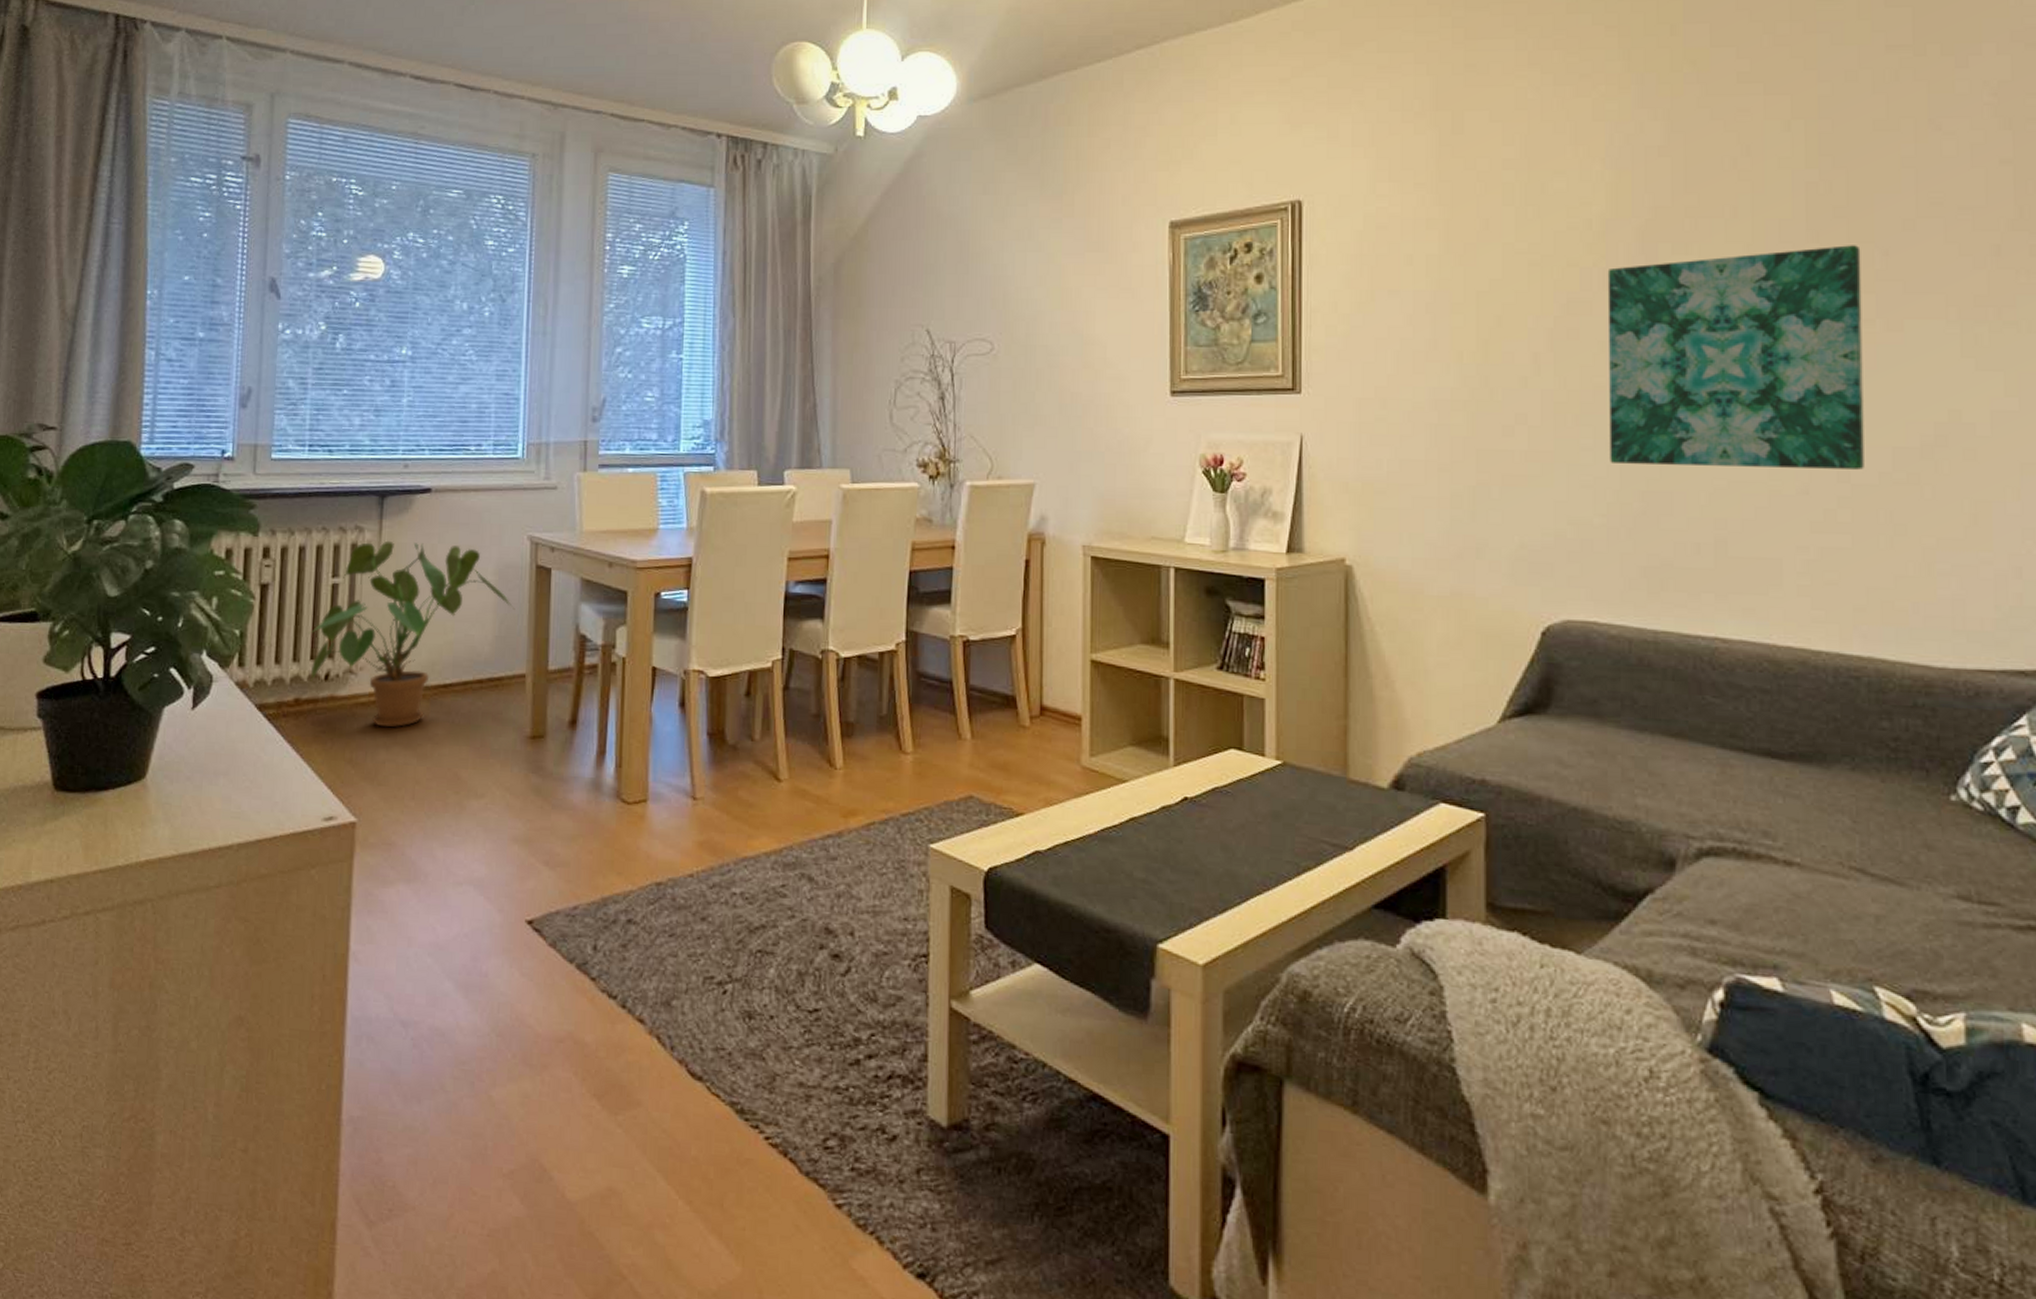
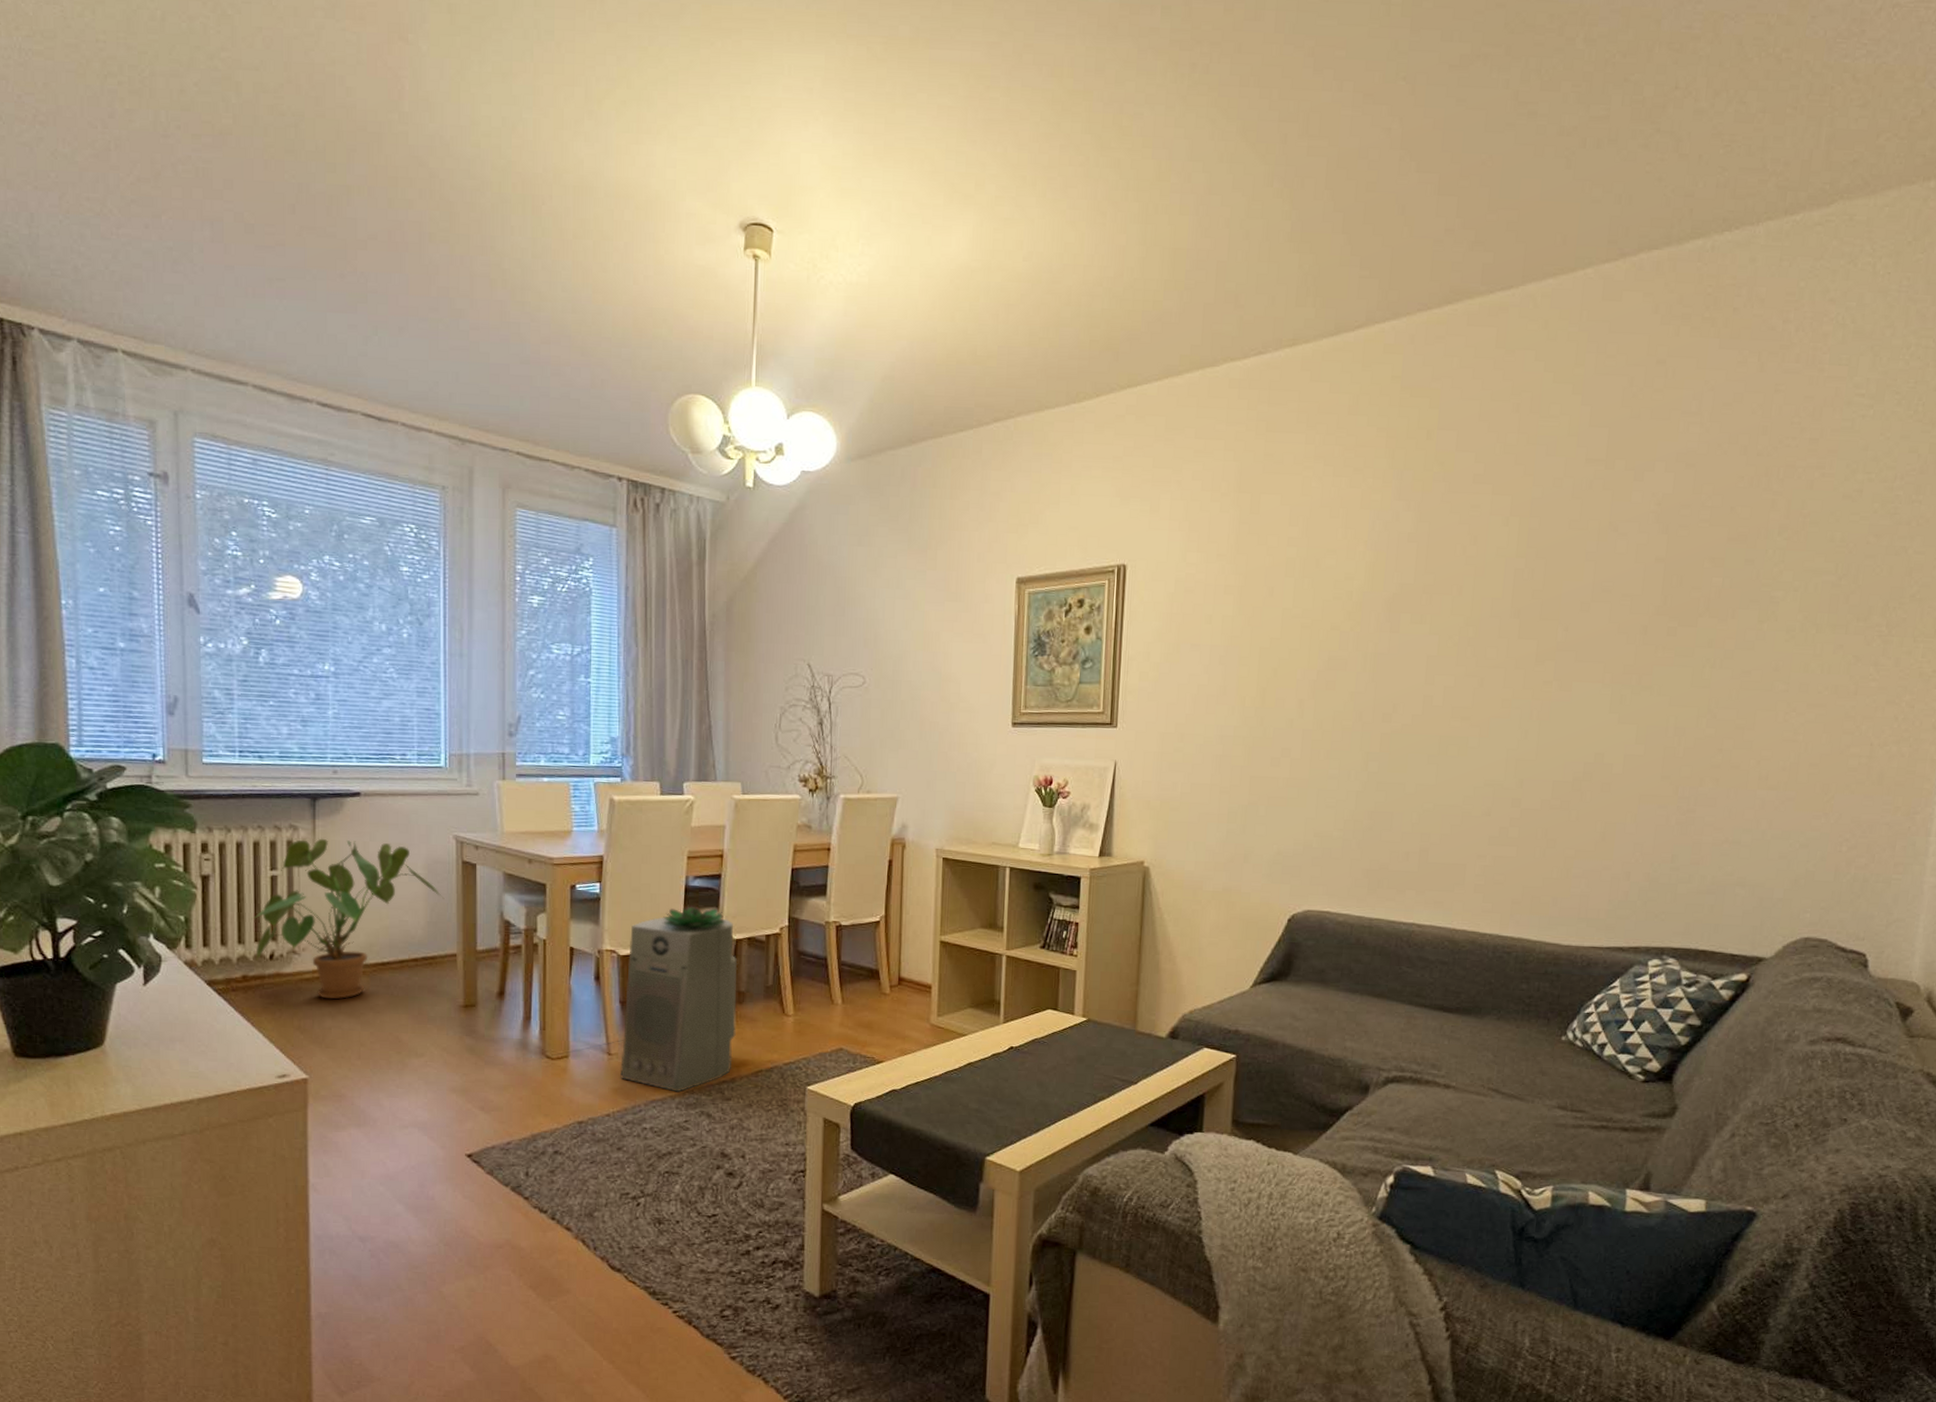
air purifier: none [706,631,846,849] -> present [620,917,738,1092]
succulent plant: none [759,617,832,645] -> present [663,906,726,929]
wall art: present [1607,245,1864,470] -> none [1349,621,1549,797]

